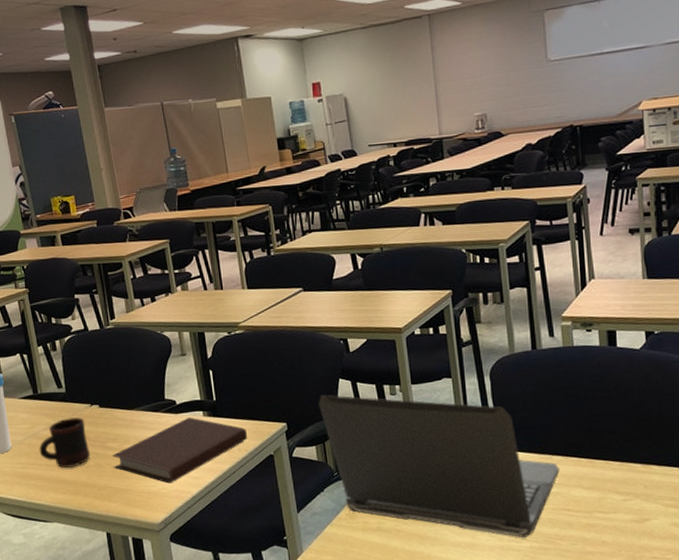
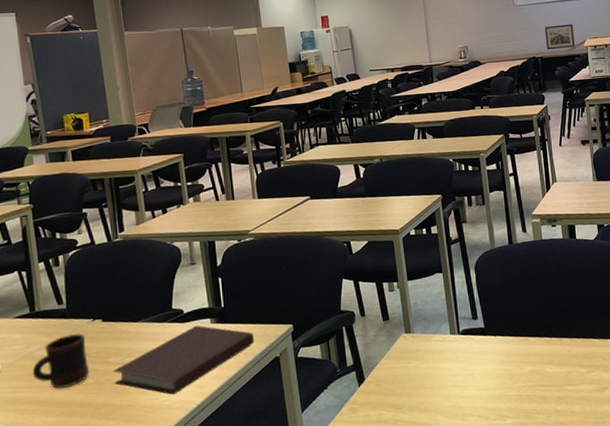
laptop computer: present [318,394,560,538] -> none [322,295,535,416]
wall art: none [587,81,626,116] -> present [545,24,575,50]

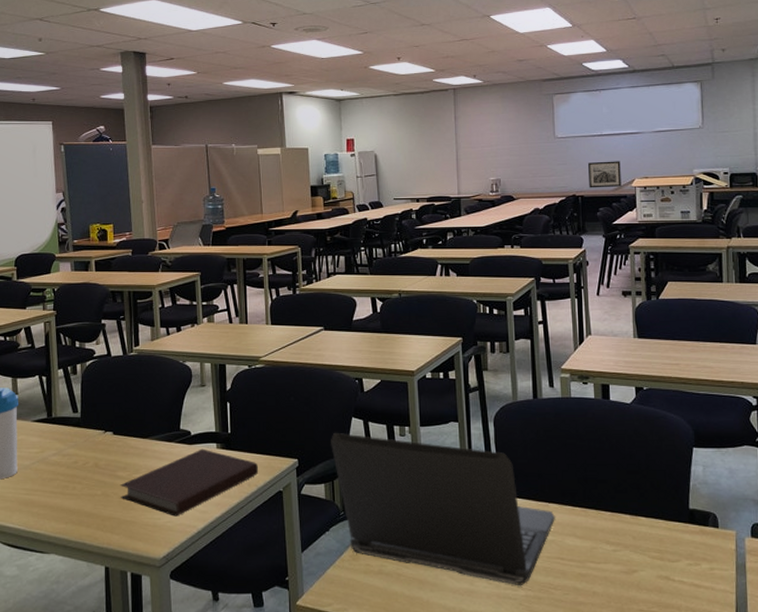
mug: present [32,334,90,389] -> none [45,444,98,496]
laptop computer: none [322,295,535,416] -> present [330,432,555,586]

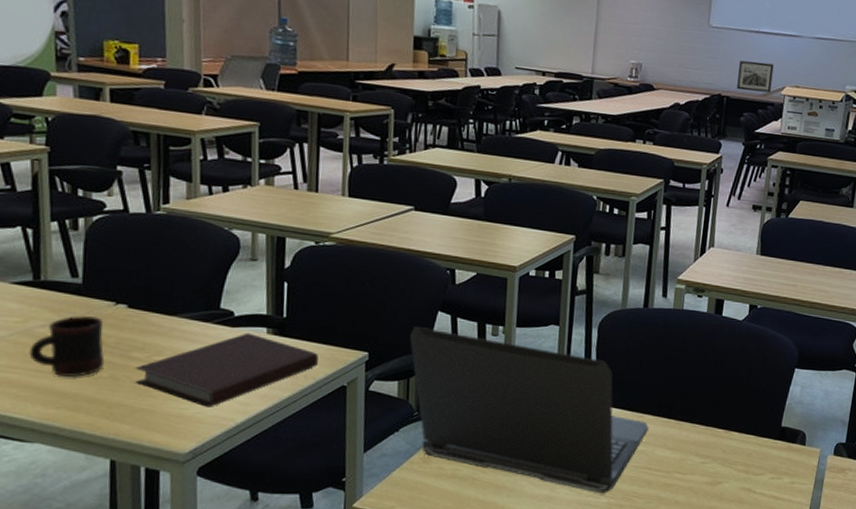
mug: none [45,444,98,496] -> present [29,316,105,377]

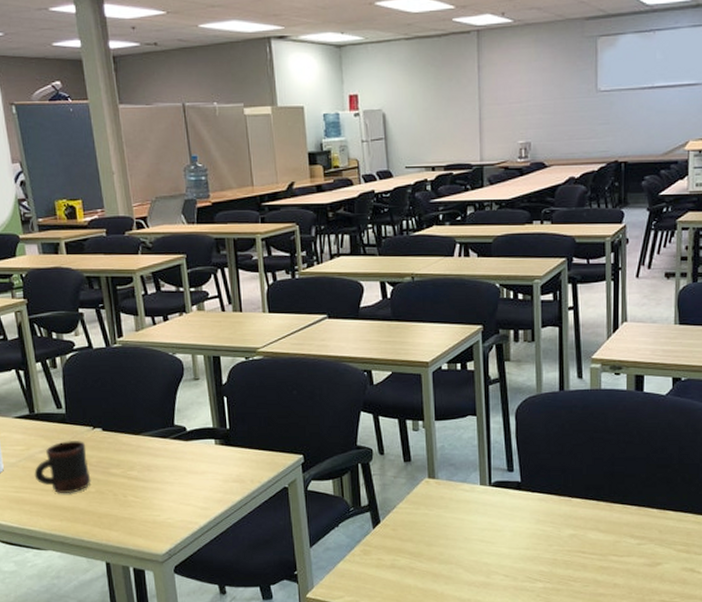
notebook: present [134,332,319,408] -> none [114,445,262,513]
laptop computer: present [409,326,649,494] -> none [337,427,578,579]
wall art: present [737,60,774,93] -> none [634,119,673,153]

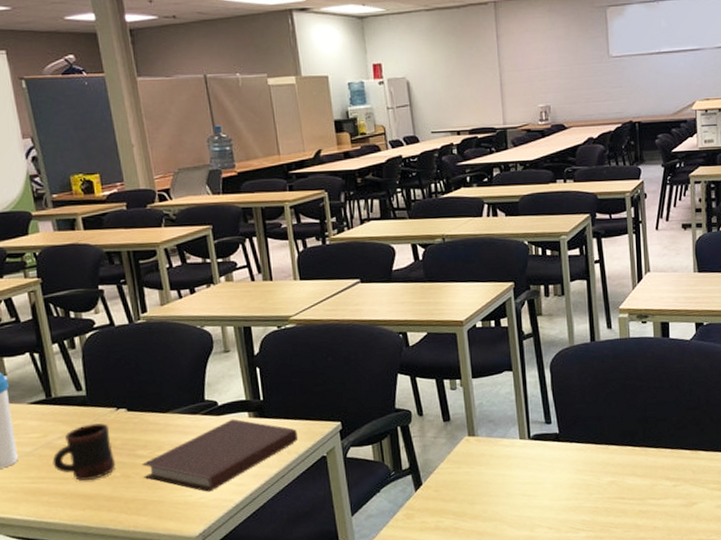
notebook: none [114,445,262,513] -> present [141,418,299,492]

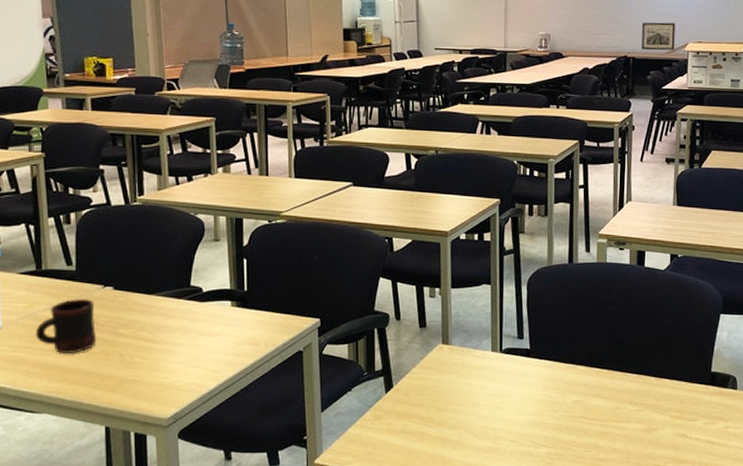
notebook: present [141,418,299,492] -> none [121,306,278,376]
wall art: none [646,81,681,113] -> present [641,22,676,51]

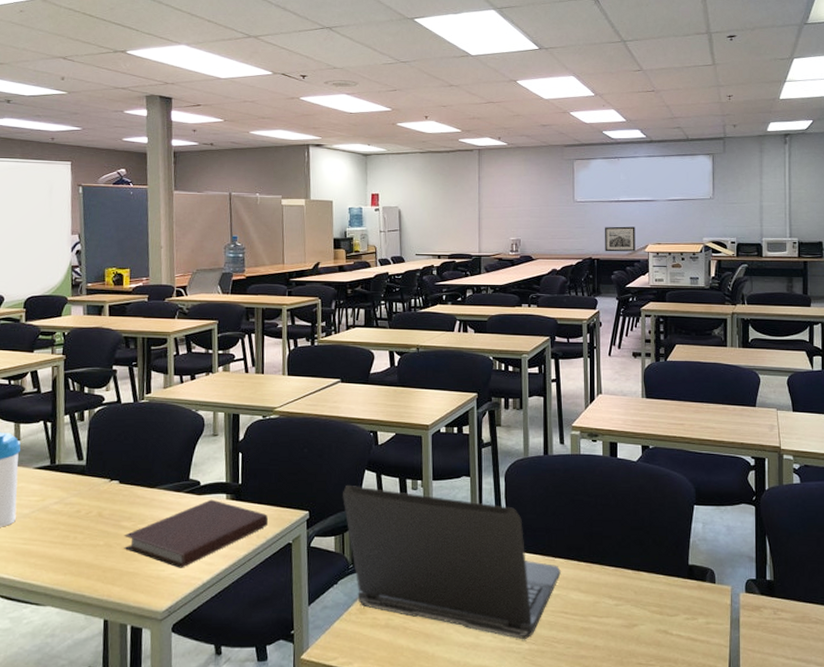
mug: present [35,299,97,353] -> none [45,493,101,546]
notebook: none [121,306,278,376] -> present [123,499,269,568]
laptop computer: none [355,292,582,444] -> present [342,484,561,640]

